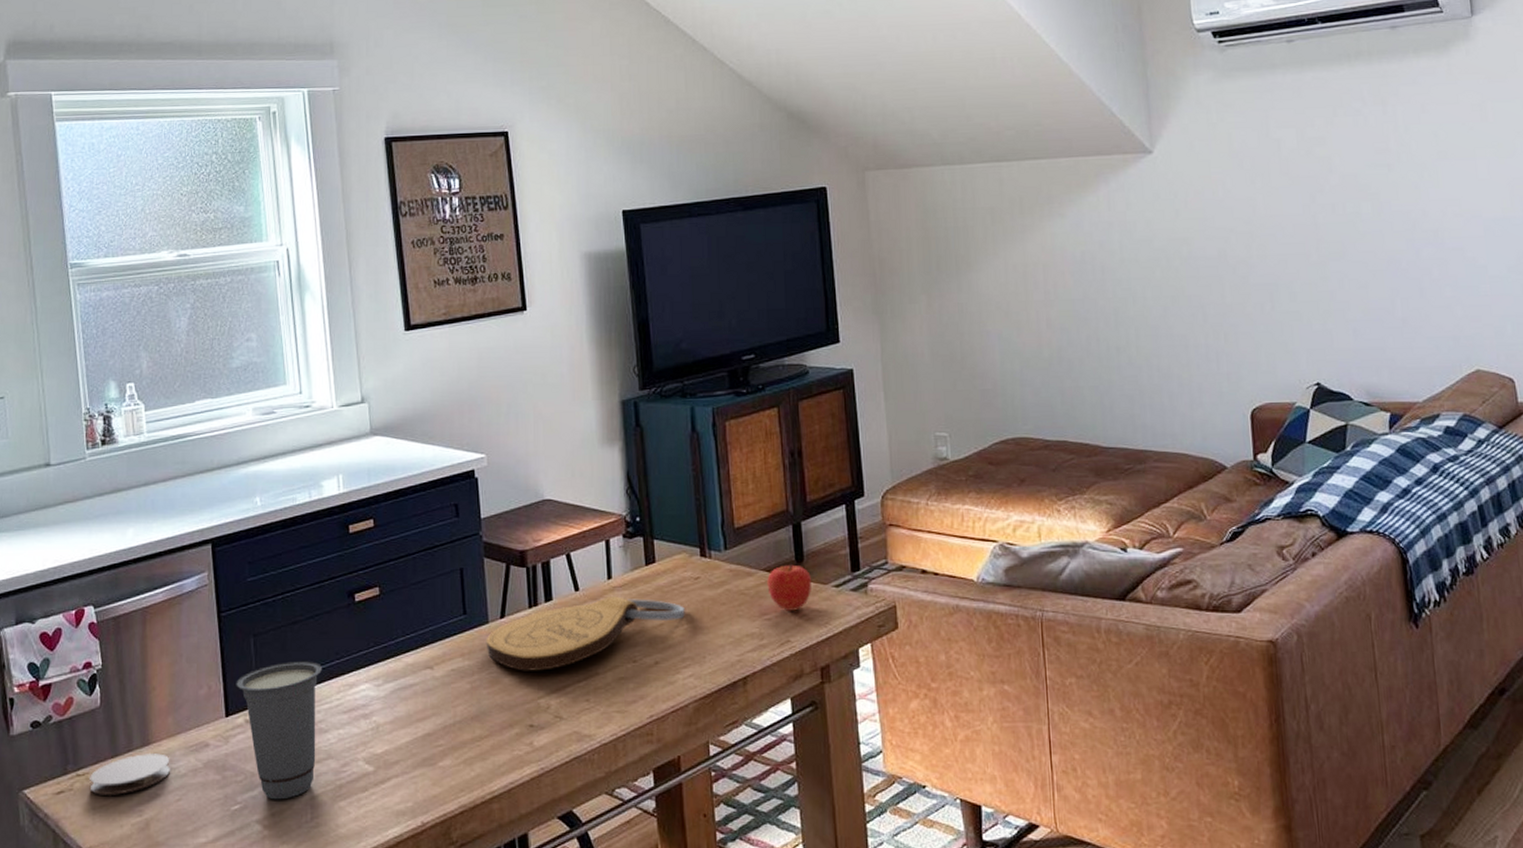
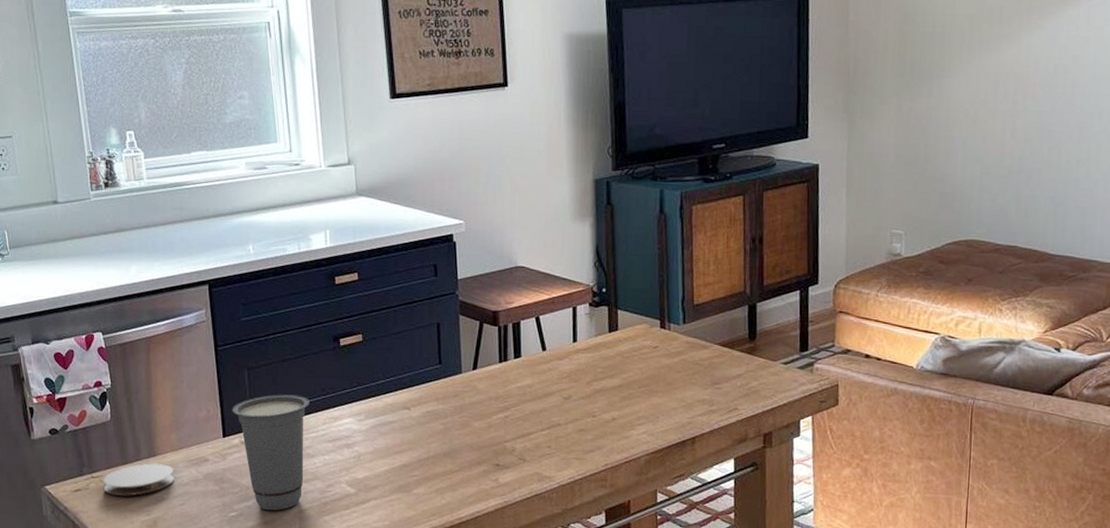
cutting board: present [486,596,685,671] -> none [458,357,643,419]
fruit: present [767,562,811,611] -> none [720,338,762,383]

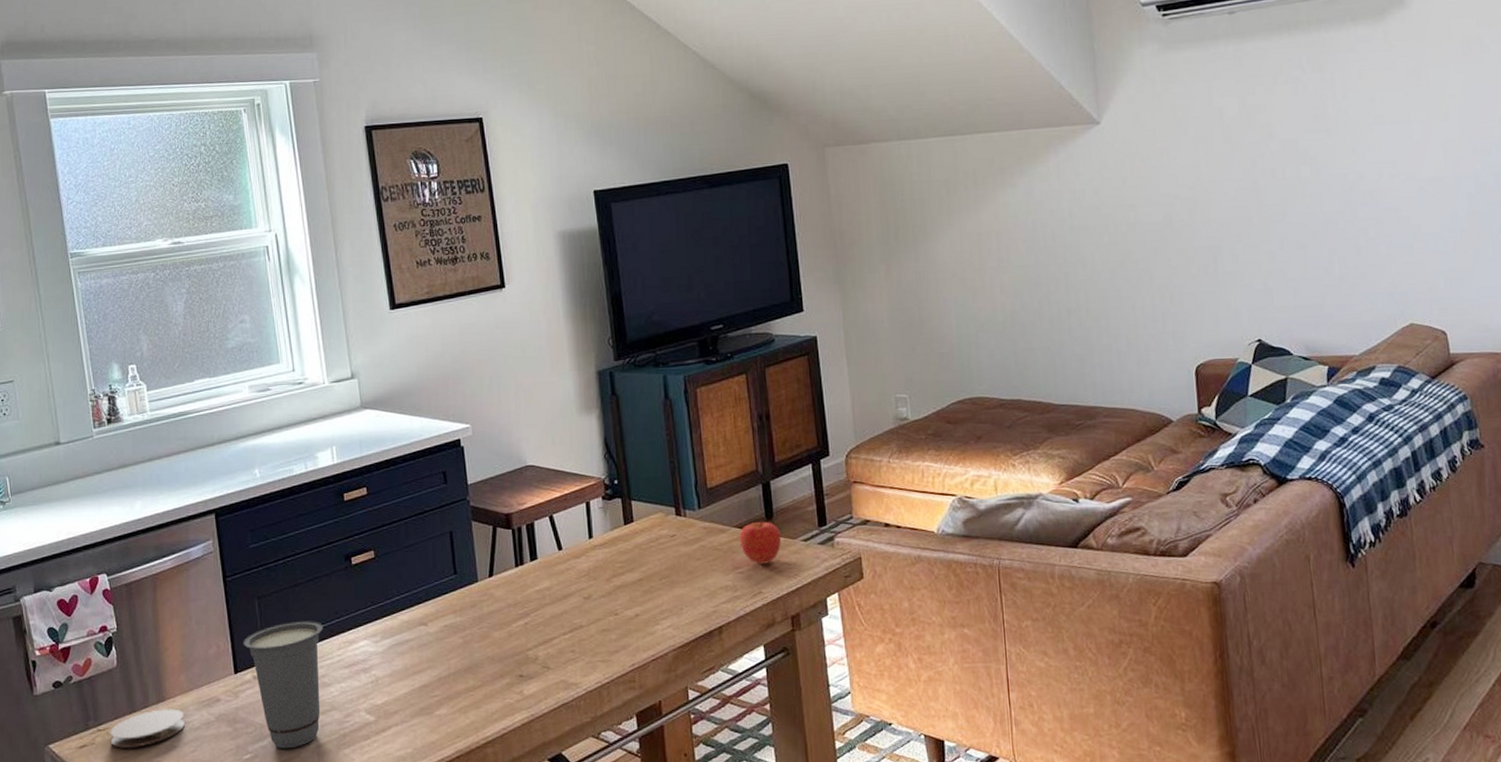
fruit: none [720,338,762,383] -> present [739,518,781,565]

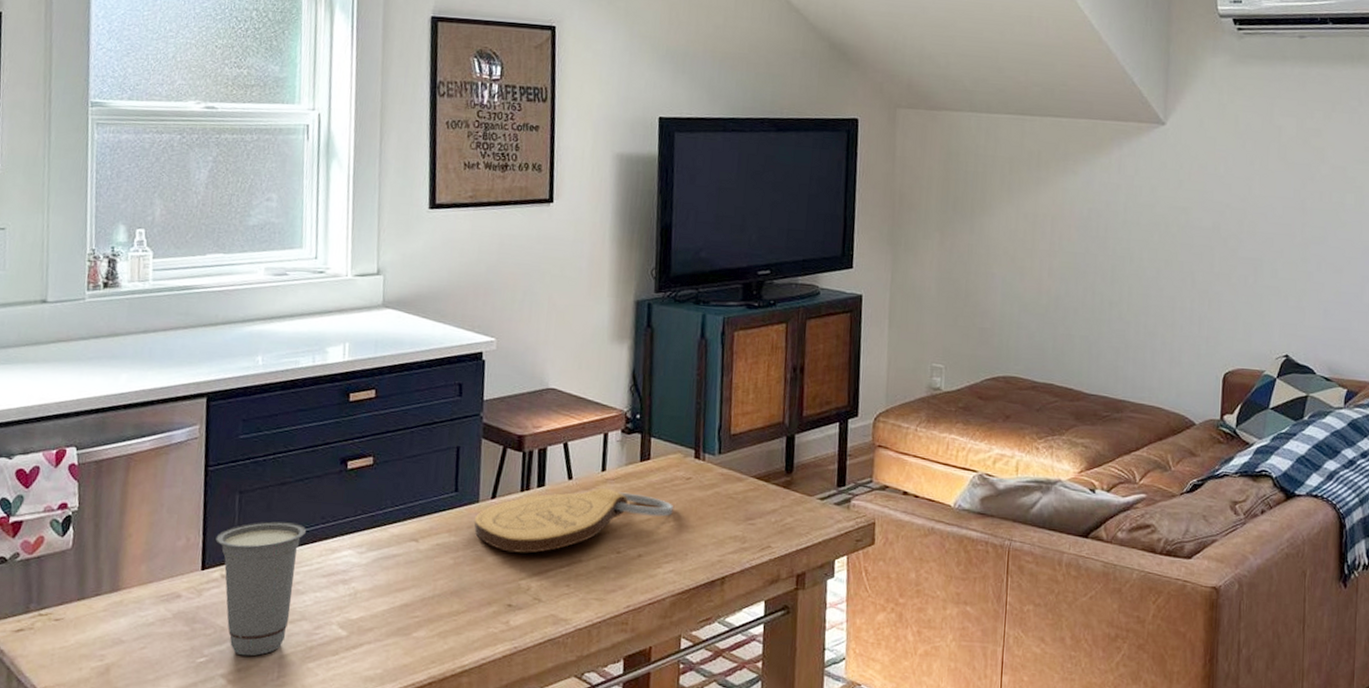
coaster: present [110,709,185,748] -> none [52,599,139,638]
cutting board: none [476,554,663,626] -> present [473,488,673,553]
fruit: present [739,518,781,565] -> none [755,471,798,519]

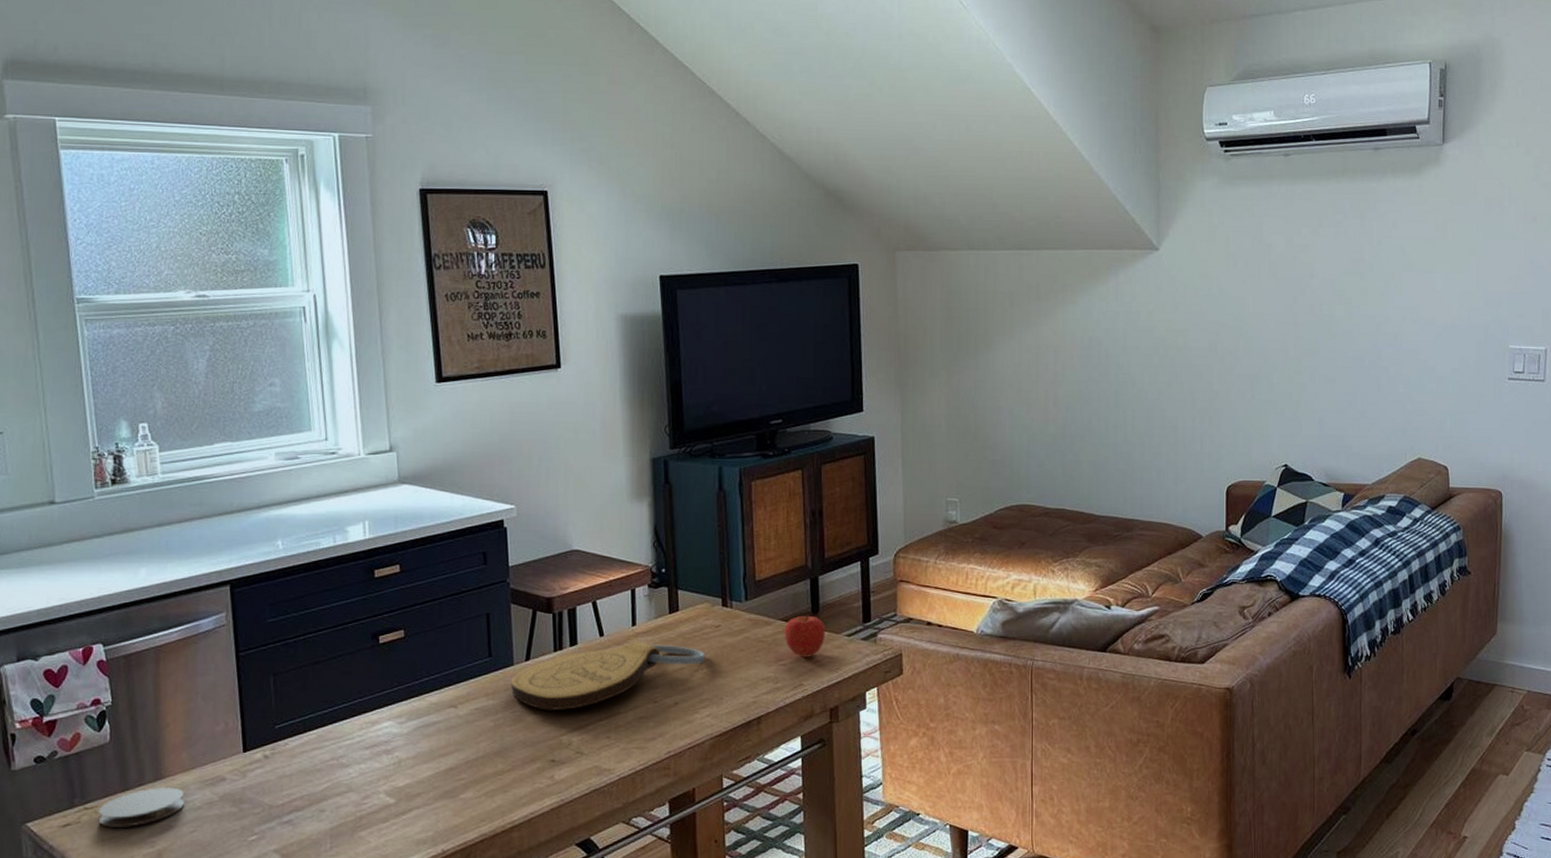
coaster: none [52,599,139,638] -> present [98,787,184,828]
cup: present [215,521,306,656] -> none [254,700,344,831]
fruit: none [755,471,798,519] -> present [784,612,825,657]

